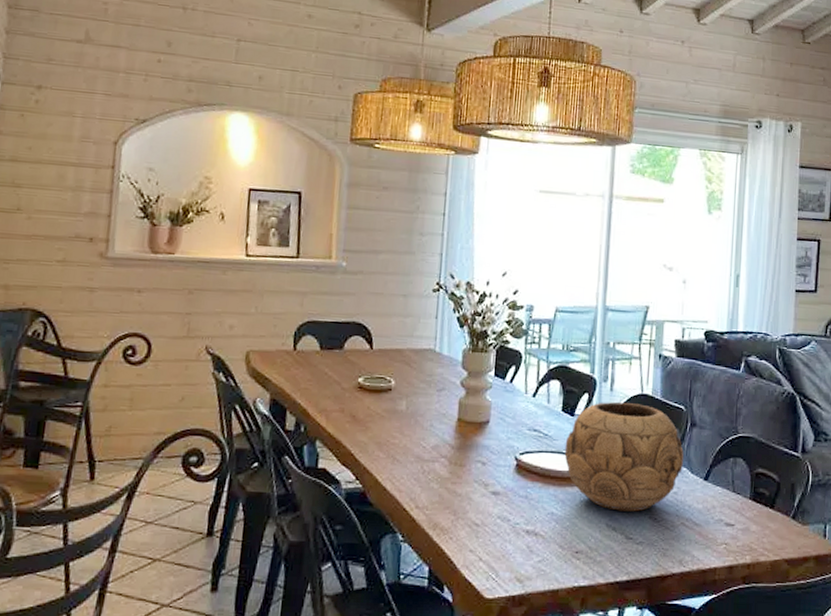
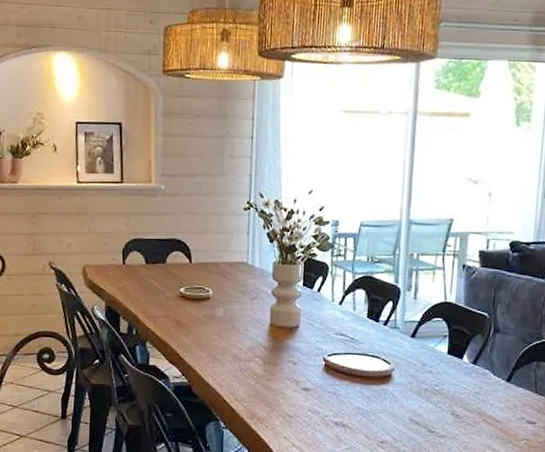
decorative bowl: present [564,402,684,512] -> none [370,309,486,409]

